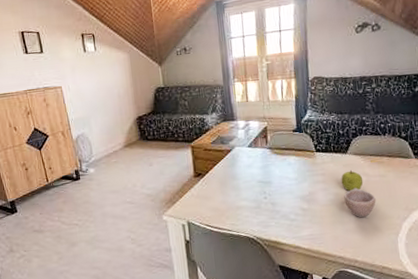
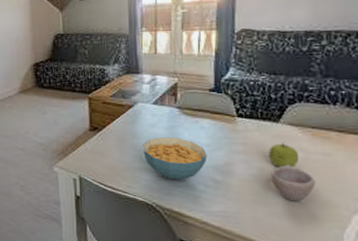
cereal bowl: none [242,175,296,213] -> present [143,137,208,180]

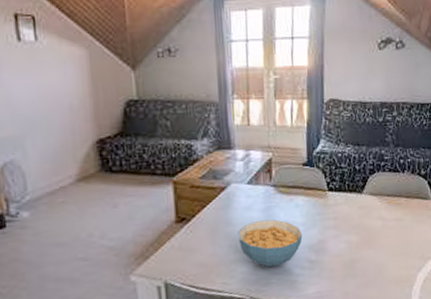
fruit: present [268,142,299,168] -> none [355,212,379,239]
cup: present [271,164,316,202] -> none [357,233,391,270]

